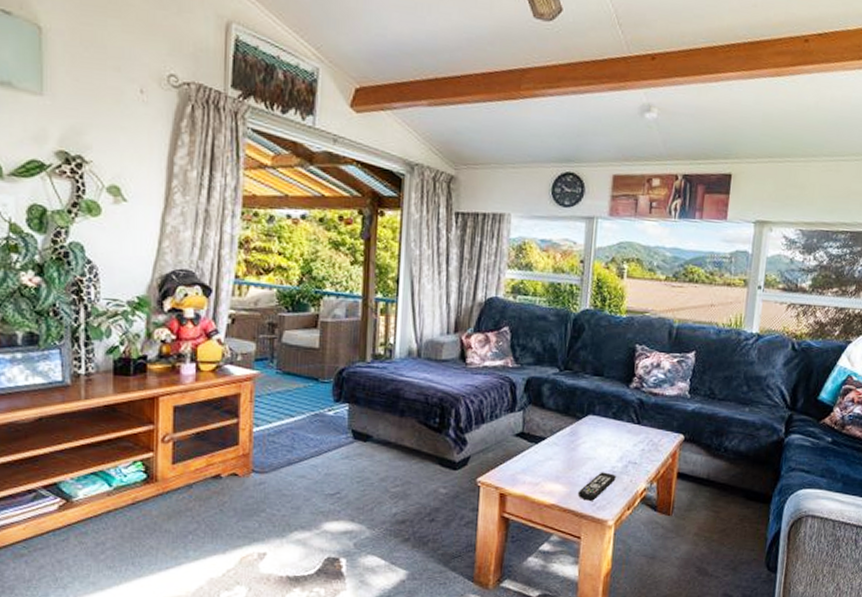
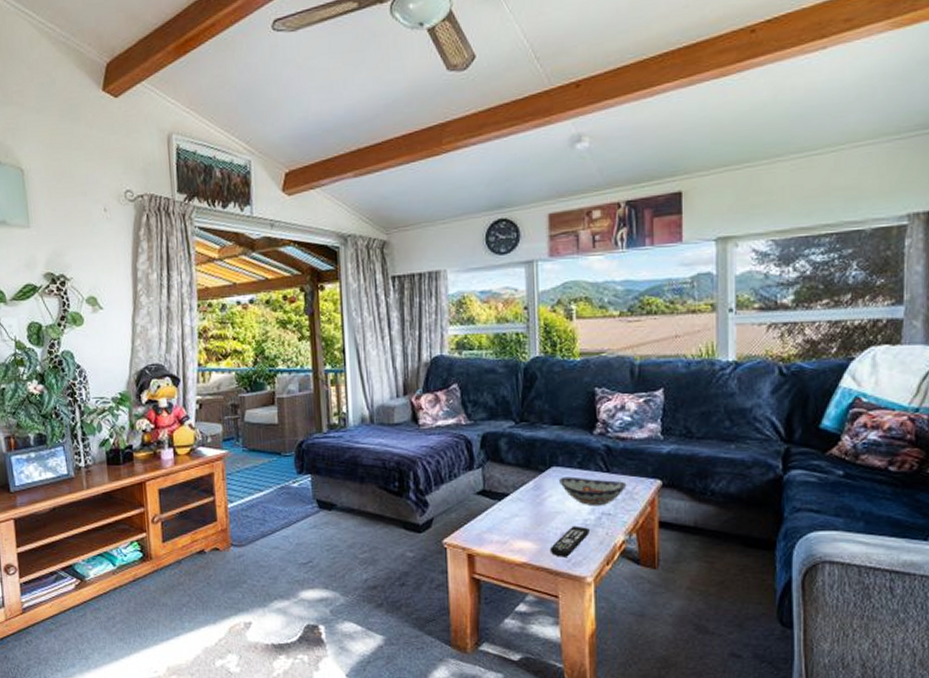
decorative bowl: none [593,425,654,455] -> present [558,476,627,506]

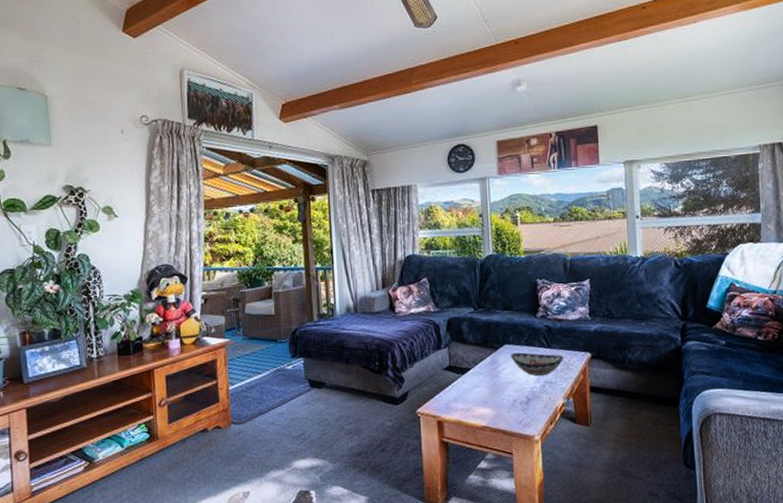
remote control: present [549,525,590,557] -> none [504,393,536,420]

